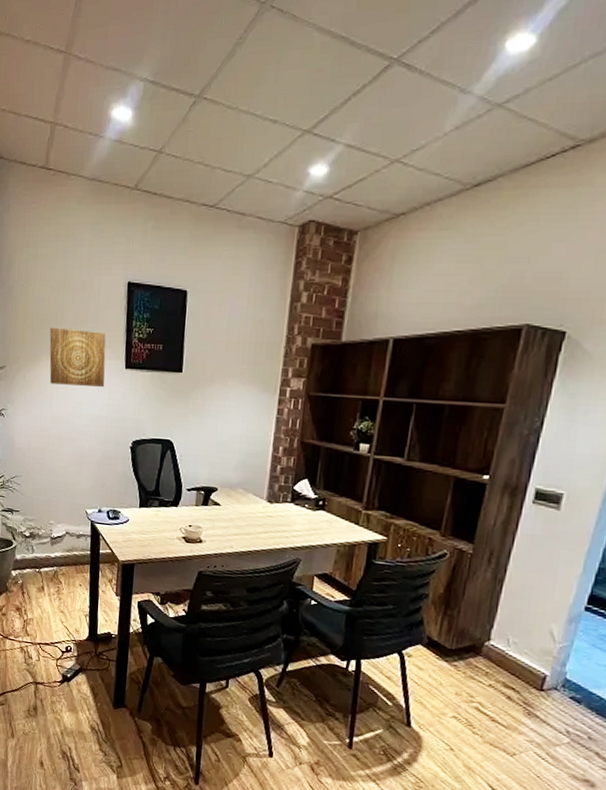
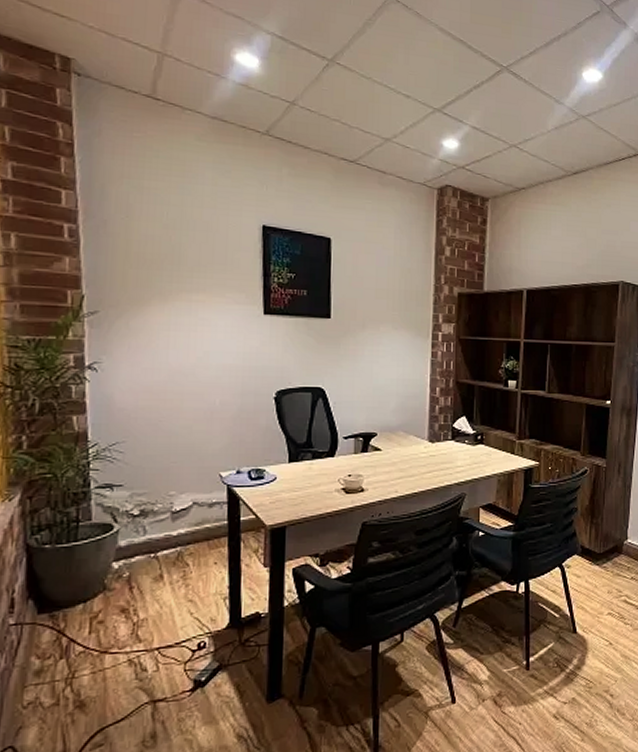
wall art: present [49,327,106,387] -> none [163,268,239,334]

